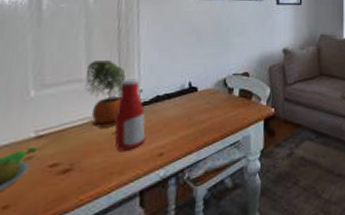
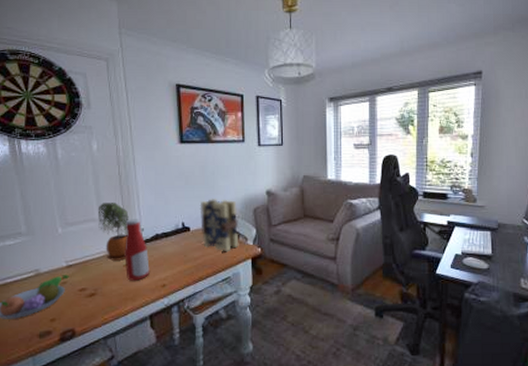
book: none [210,55,253,114] -> present [199,198,239,252]

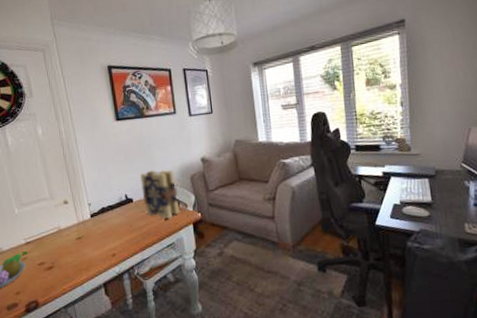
potted plant: present [98,203,129,261] -> none [48,181,77,235]
bottle: present [124,219,150,281] -> none [73,195,100,253]

